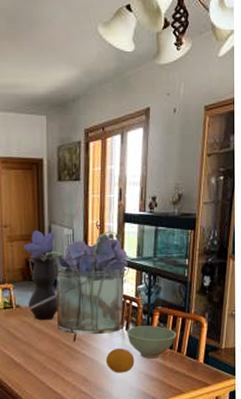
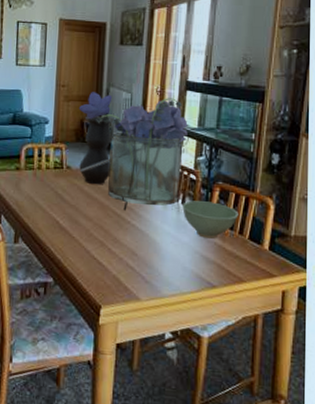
fruit: present [105,348,135,373] -> none [157,222,190,251]

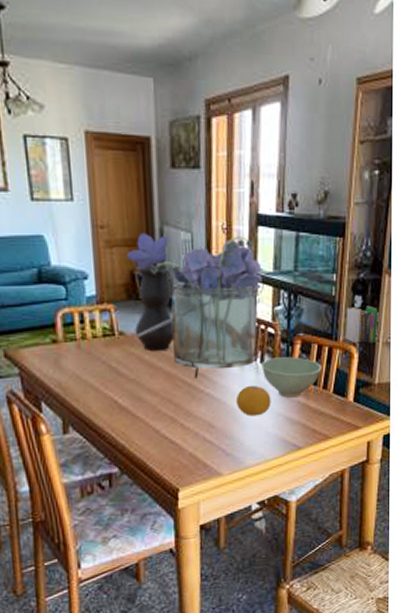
fruit: none [157,222,190,251] -> present [235,385,271,417]
books: none [261,163,298,198] -> present [345,305,381,344]

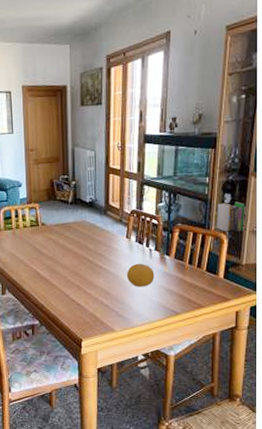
flower bouquet: present [125,233,262,379] -> none [47,152,148,257]
vase: present [135,265,175,351] -> none [53,175,81,237]
bowl: present [261,357,322,398] -> none [147,242,196,274]

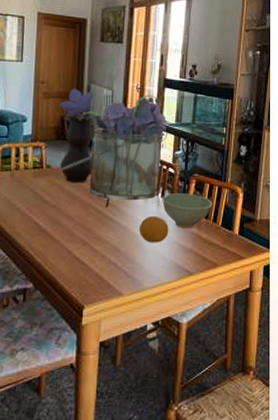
flower bouquet: none [47,152,148,257] -> present [59,88,166,208]
vase: none [53,175,81,237] -> present [60,113,95,182]
bowl: none [147,242,196,274] -> present [162,193,212,228]
books: present [216,201,248,232] -> none [232,154,262,185]

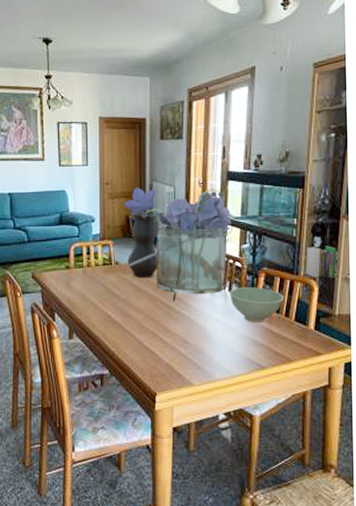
fruit: present [138,215,169,243] -> none [206,309,238,336]
books: none [232,154,262,185] -> present [305,245,340,278]

